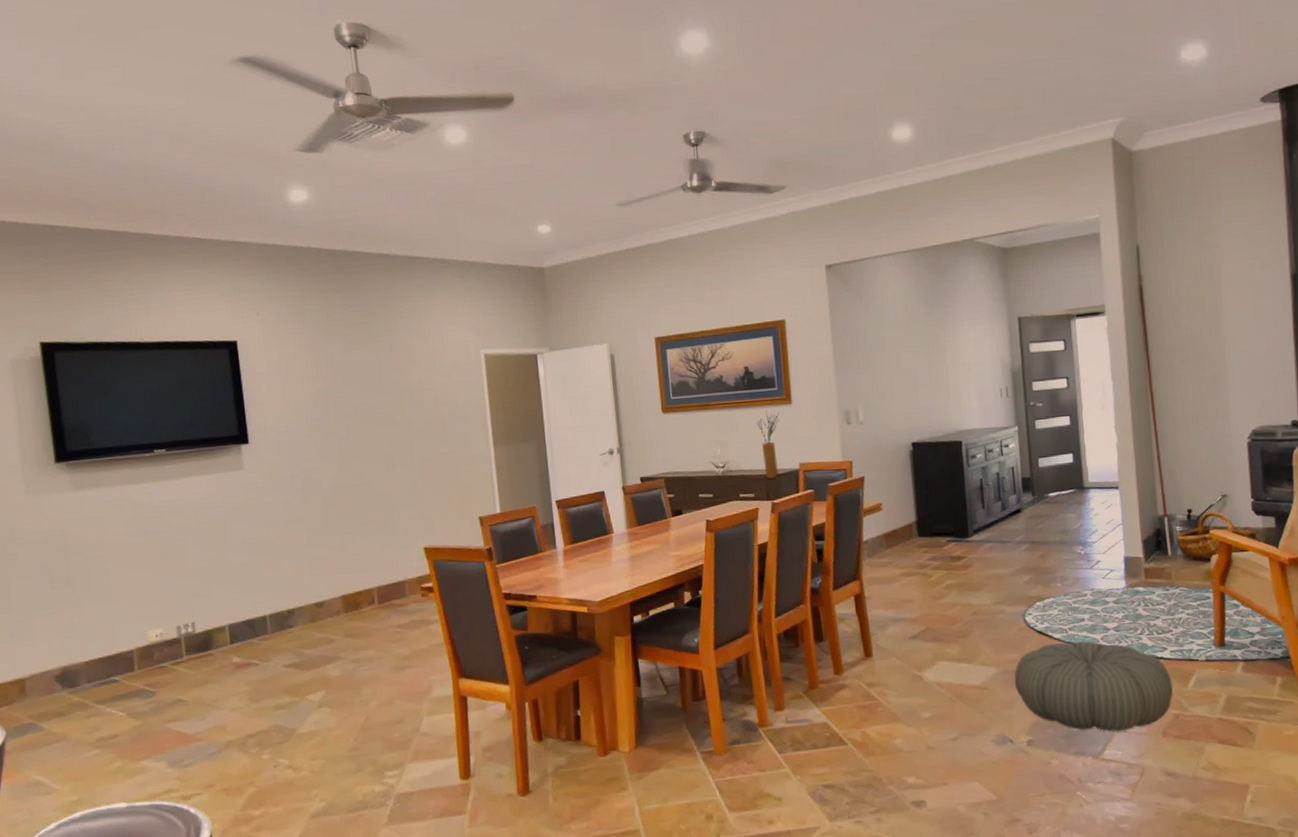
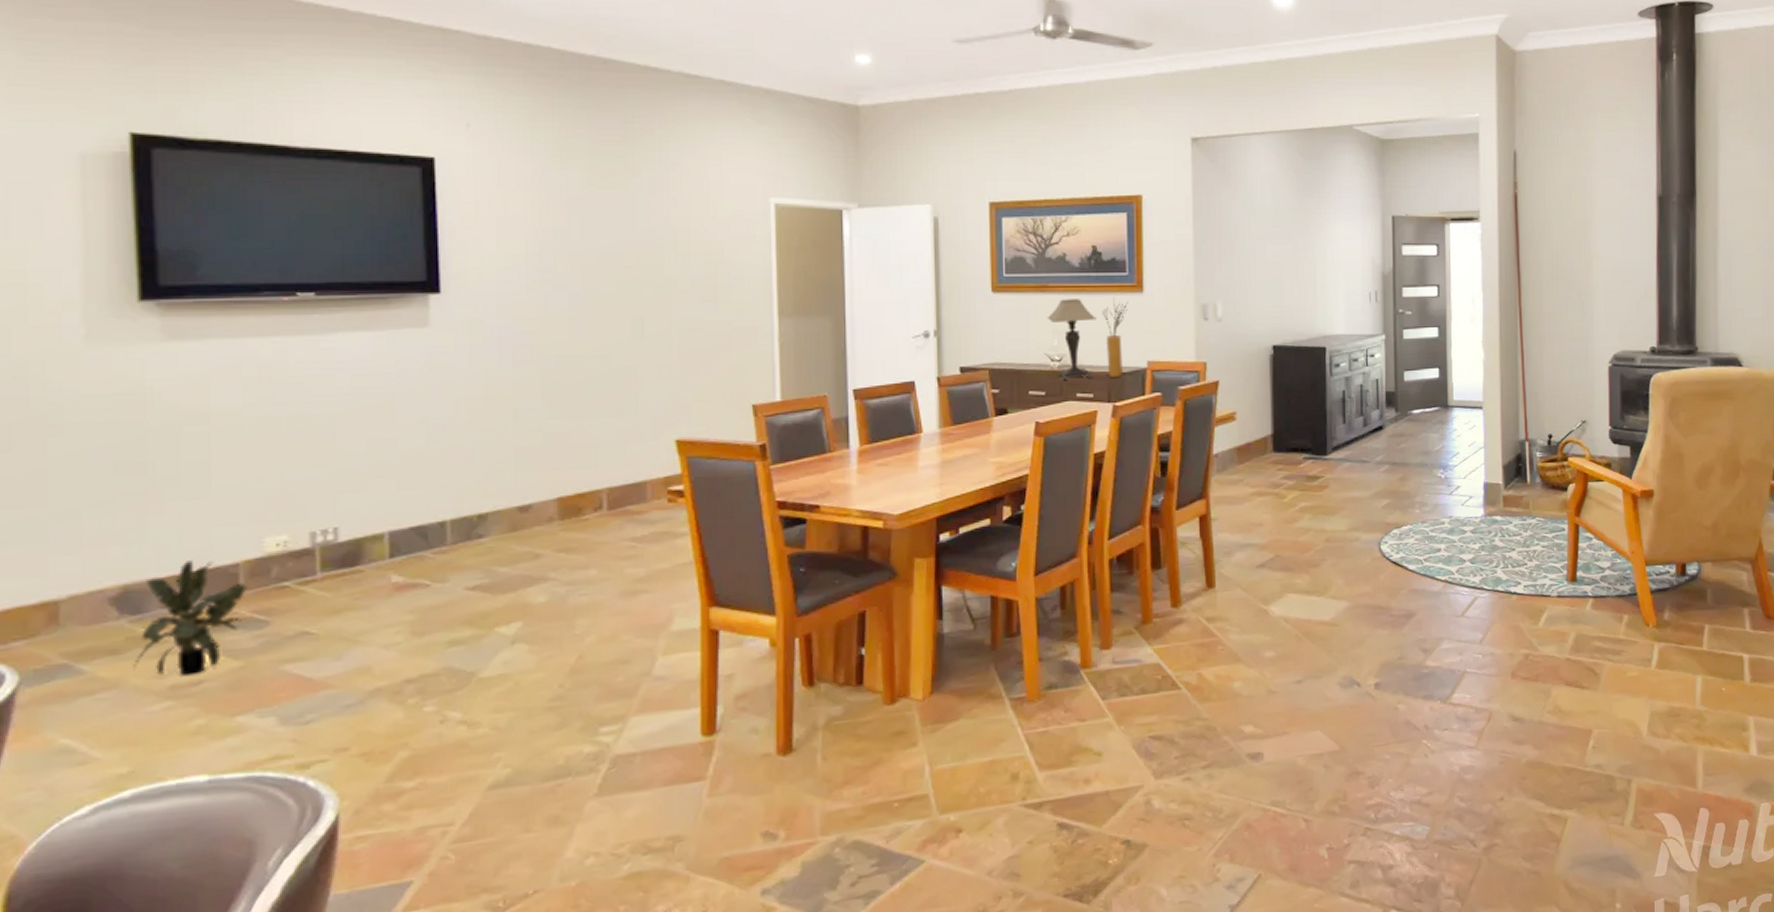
potted plant: none [73,648,140,732] -> present [133,560,247,676]
table lamp: none [709,413,753,485] -> present [1046,299,1097,381]
pouf: present [1014,640,1174,731] -> none [1365,573,1525,673]

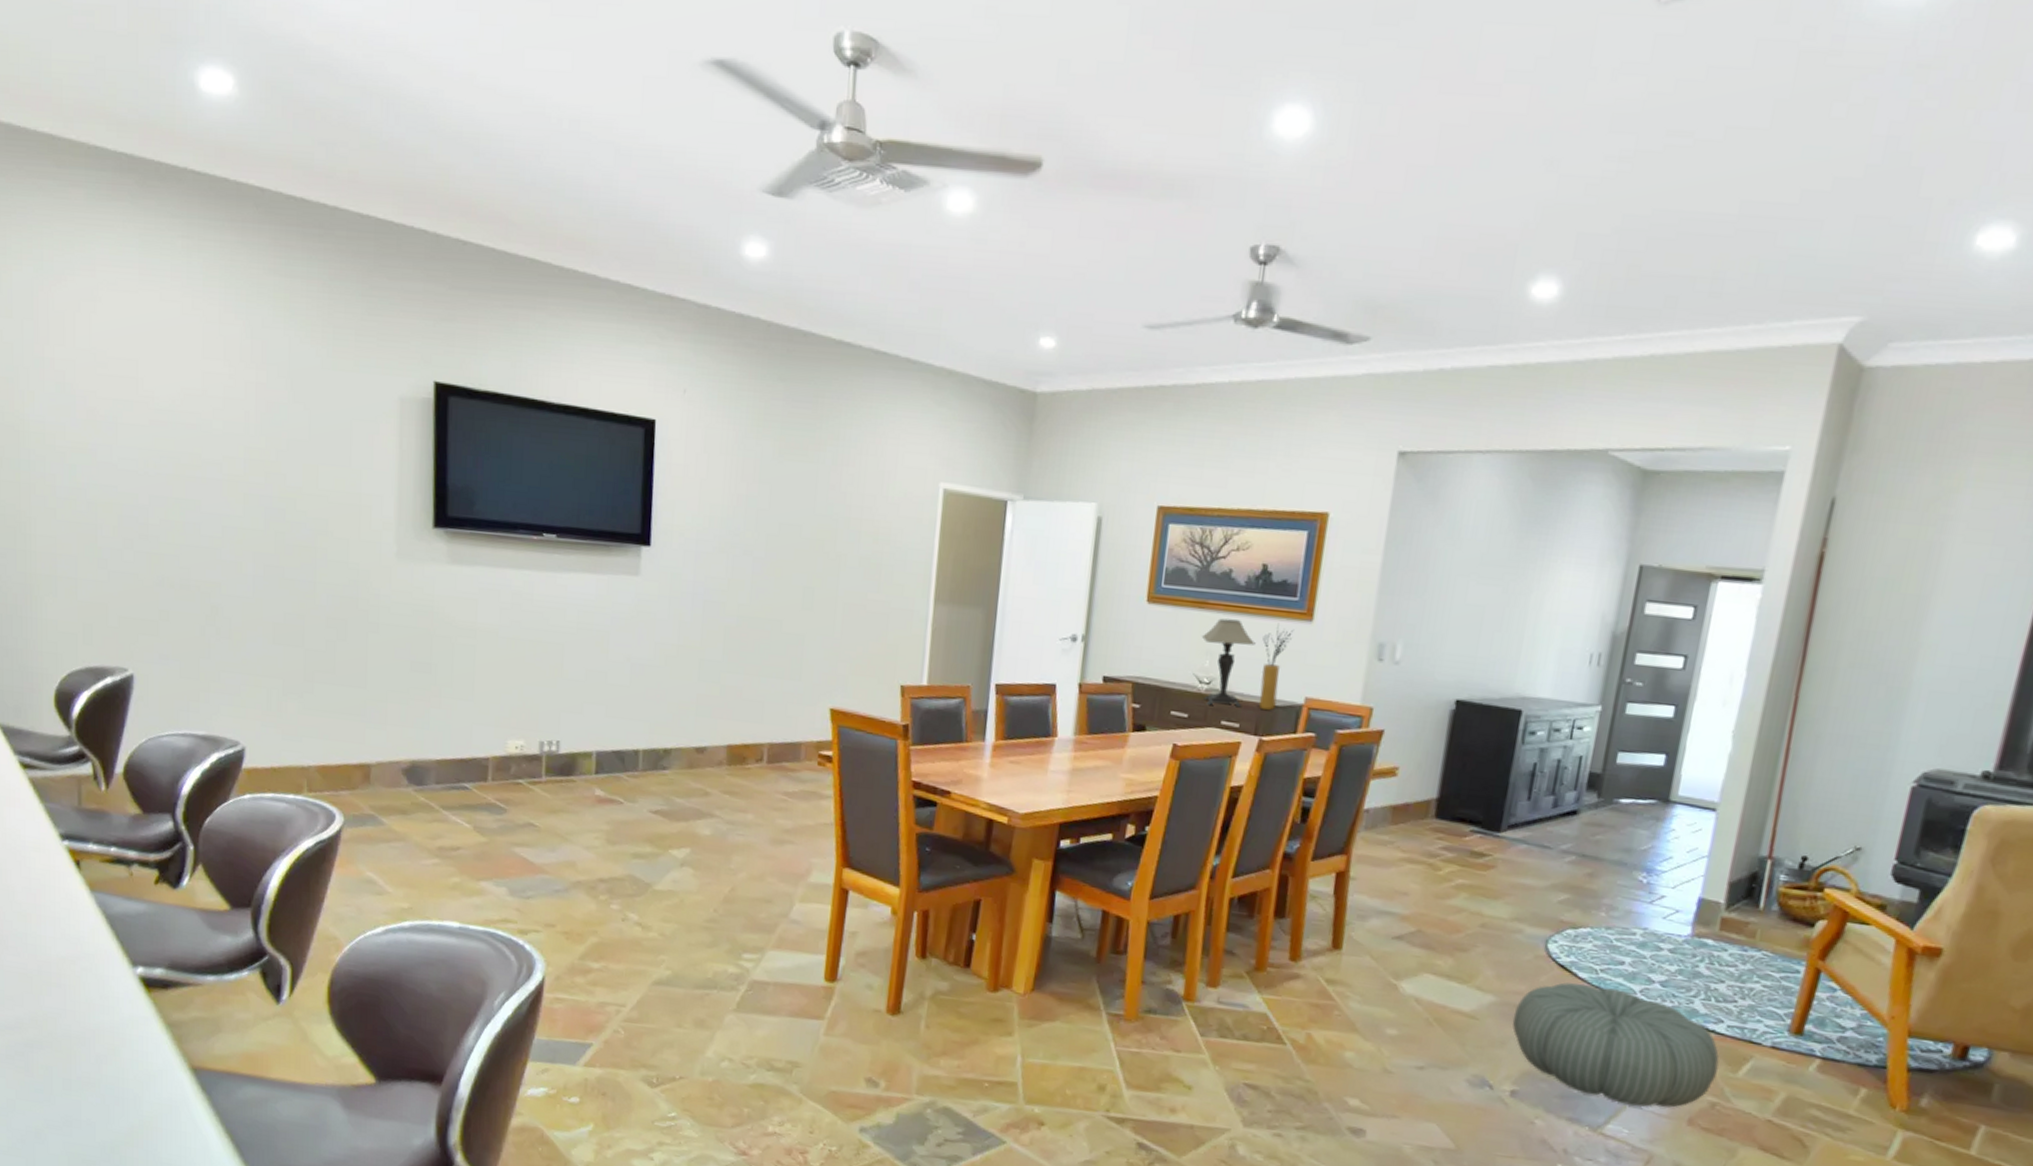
potted plant: present [133,560,247,676] -> none [415,749,493,842]
pouf: none [1365,573,1525,673] -> present [1512,982,1719,1108]

